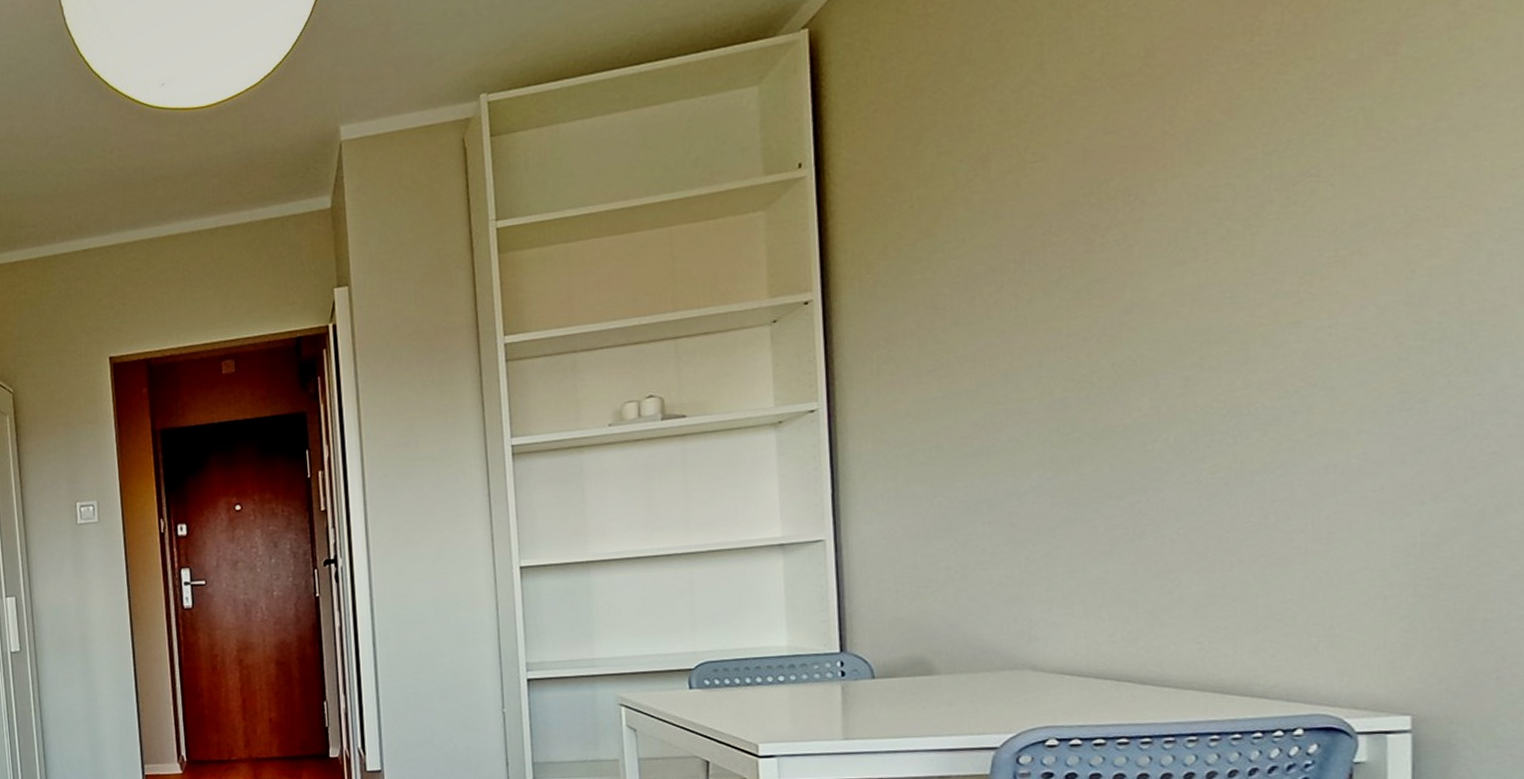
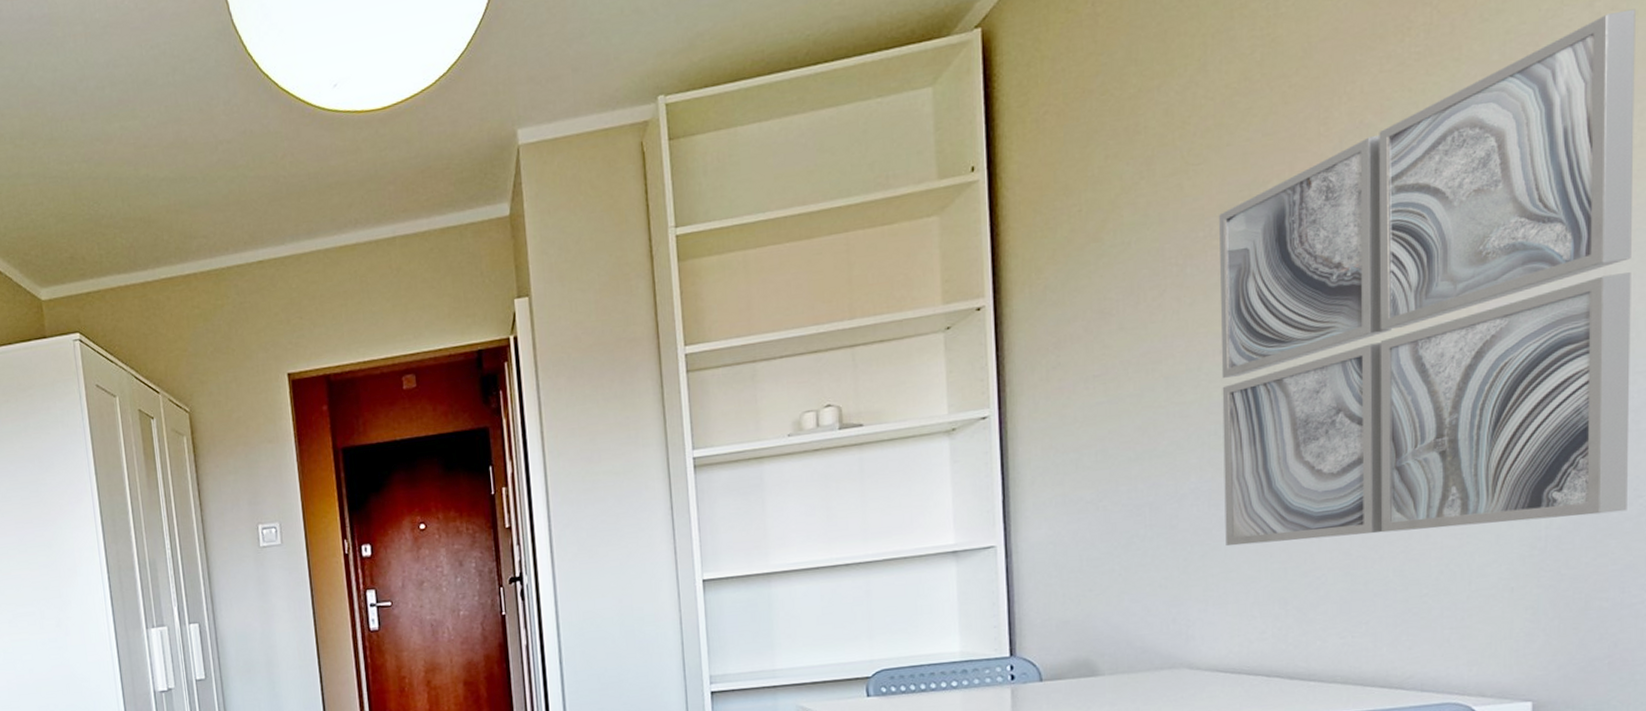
wall art: none [1059,7,1512,546] -> present [1219,8,1636,547]

